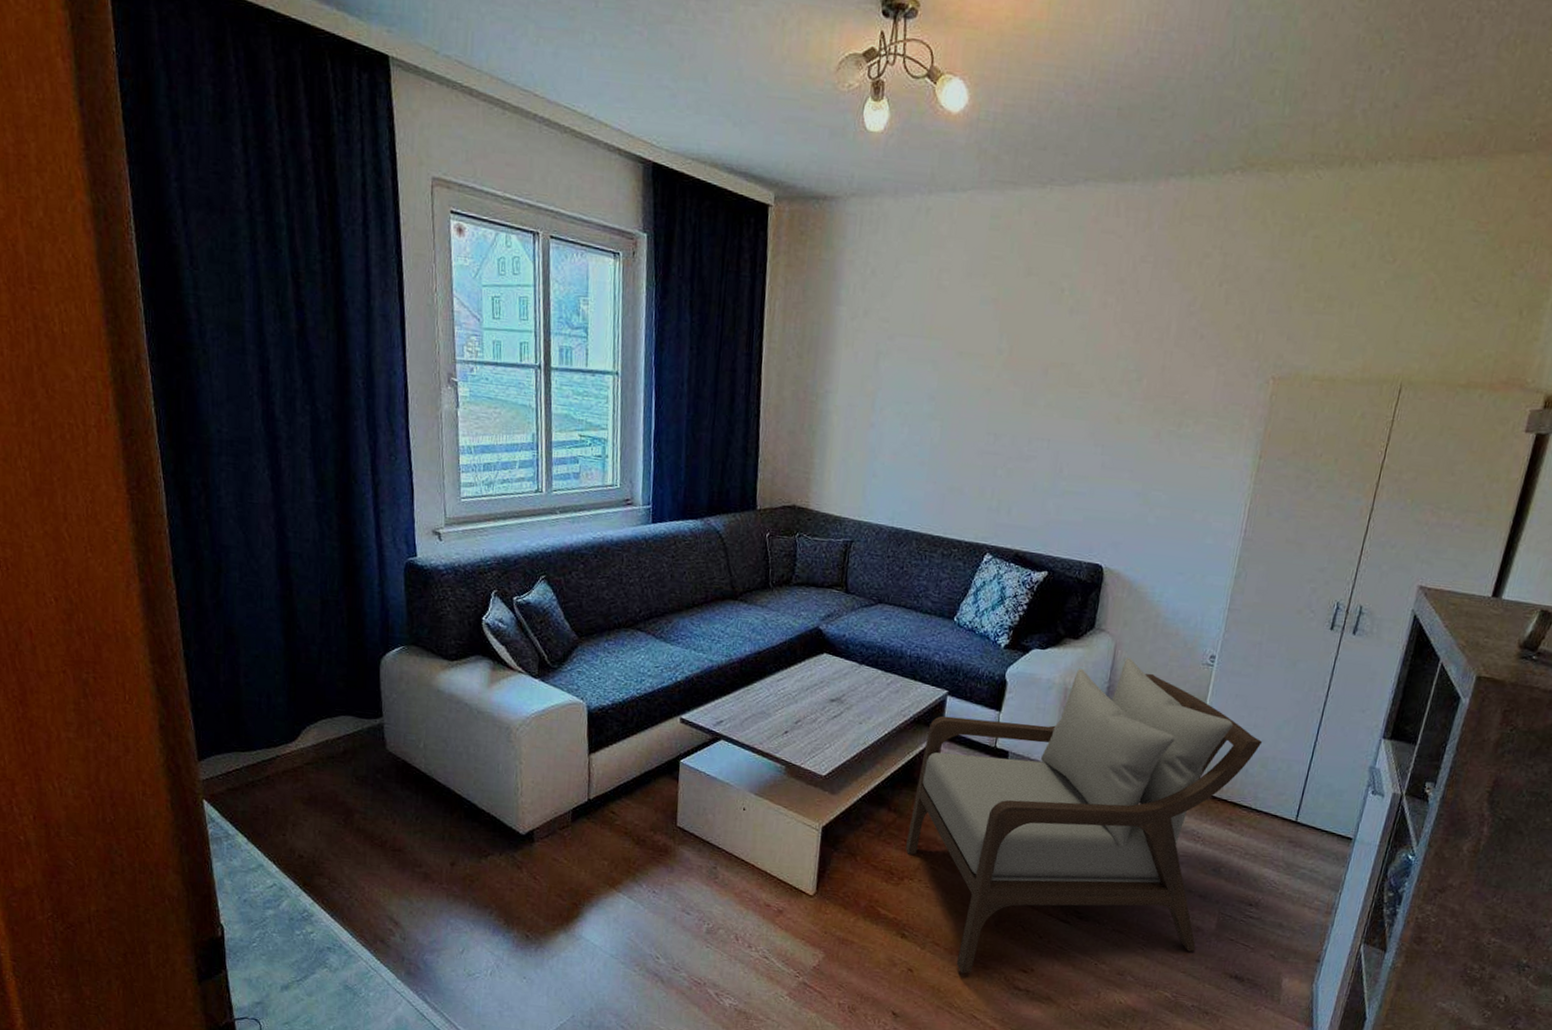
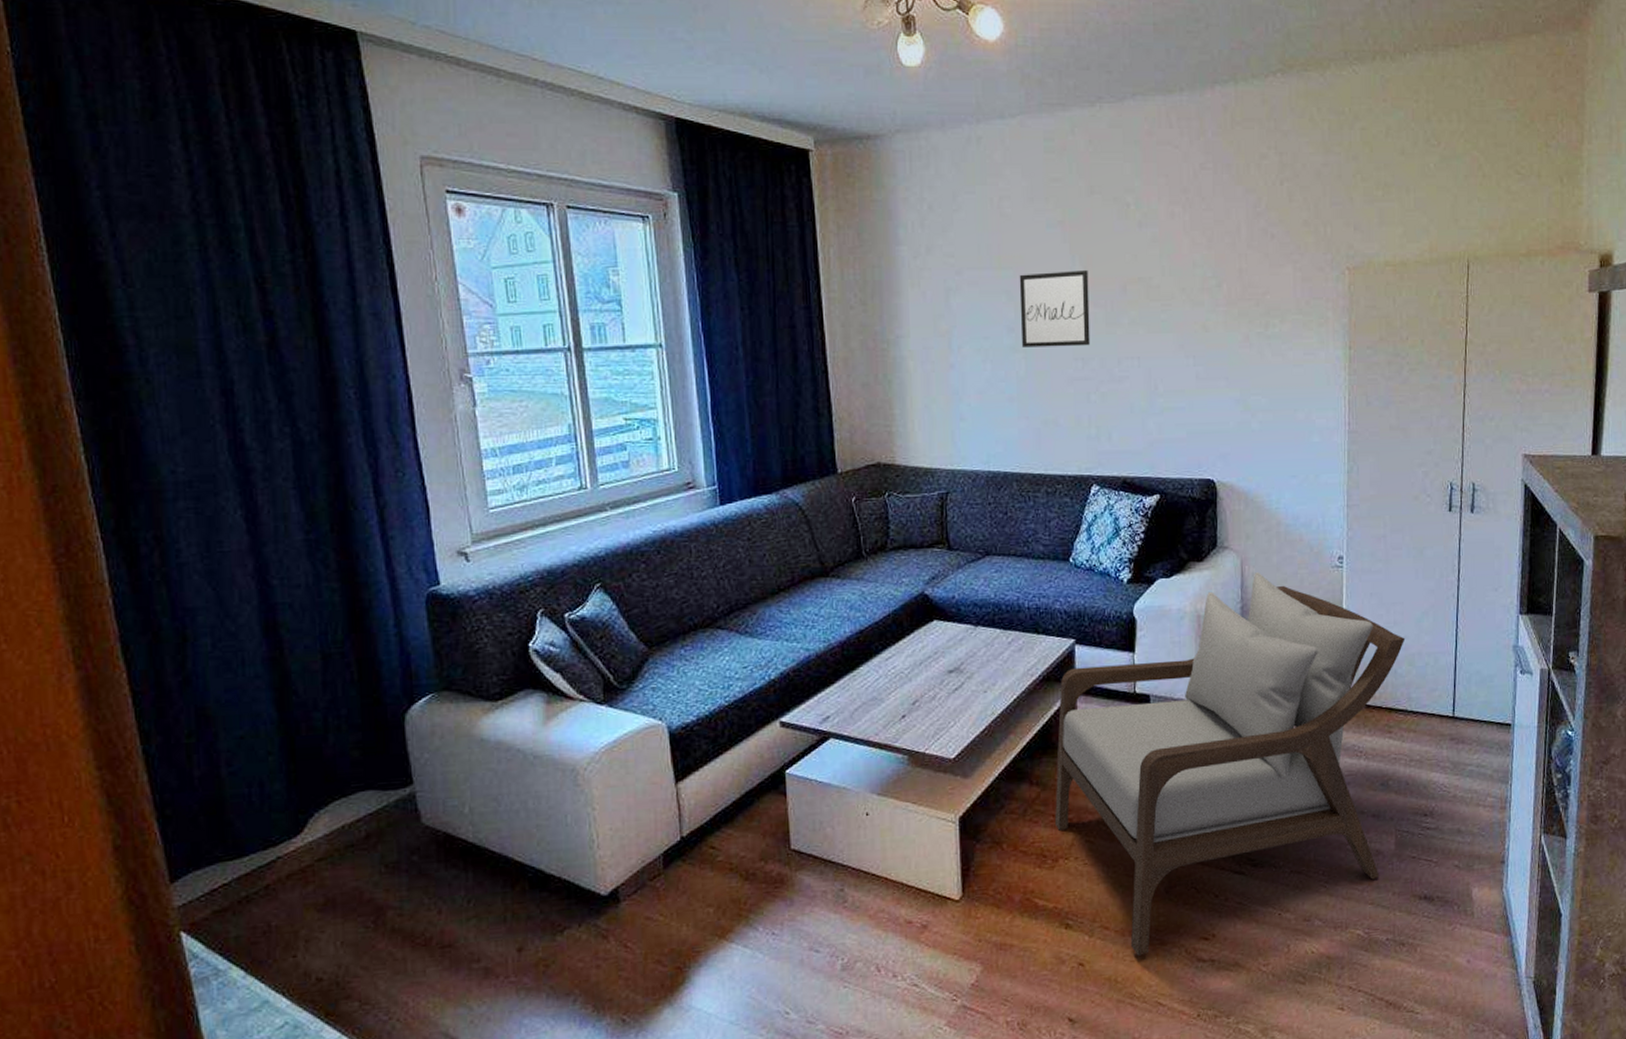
wall art: none [940,346,1014,423] -> present [1019,270,1091,348]

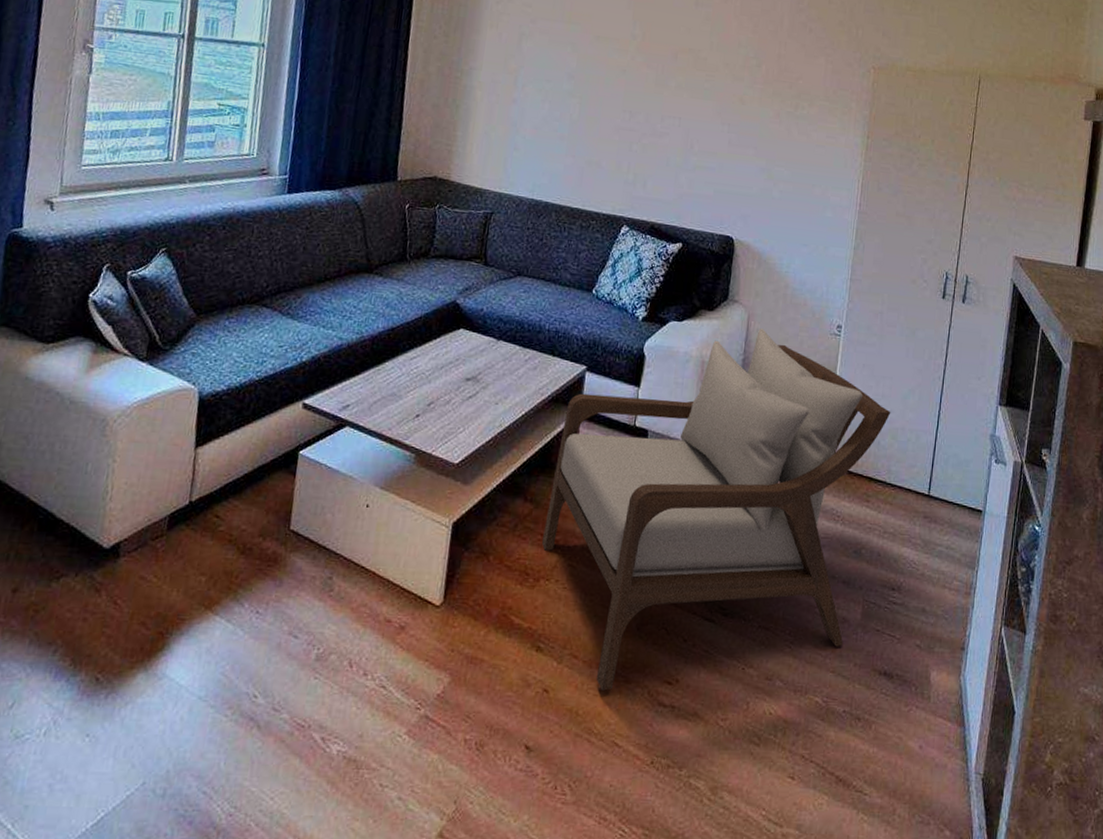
wall art: present [1019,270,1091,348] -> none [579,30,646,102]

